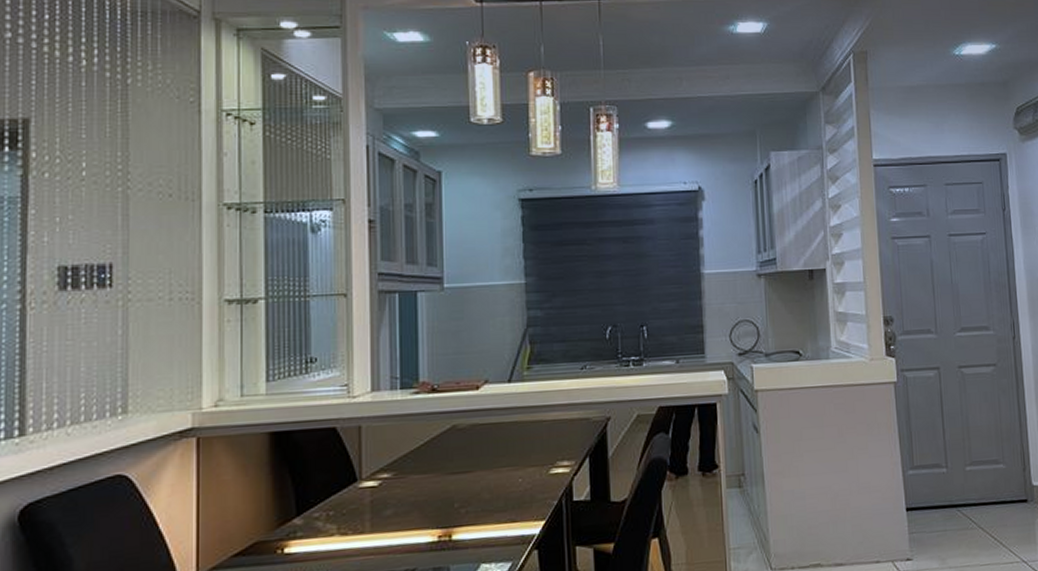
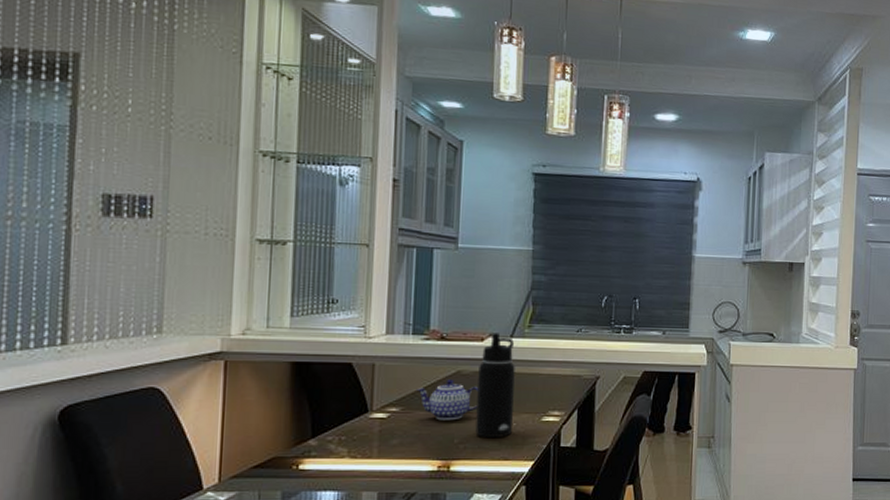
teapot: none [408,436,478,484] -> present [416,380,479,421]
water bottle: none [476,378,518,499] -> present [475,333,515,437]

